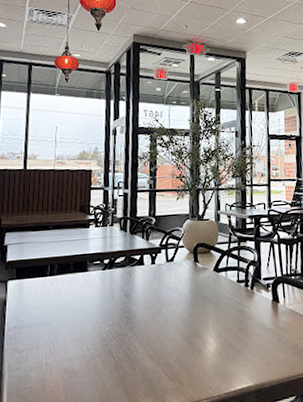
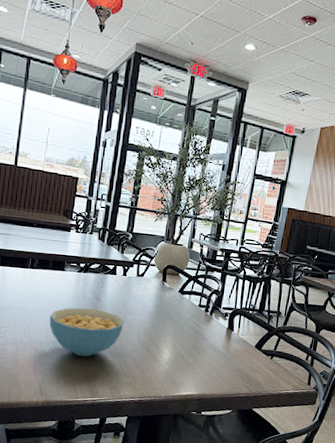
cereal bowl: none [76,307,160,367] -> present [49,307,124,357]

